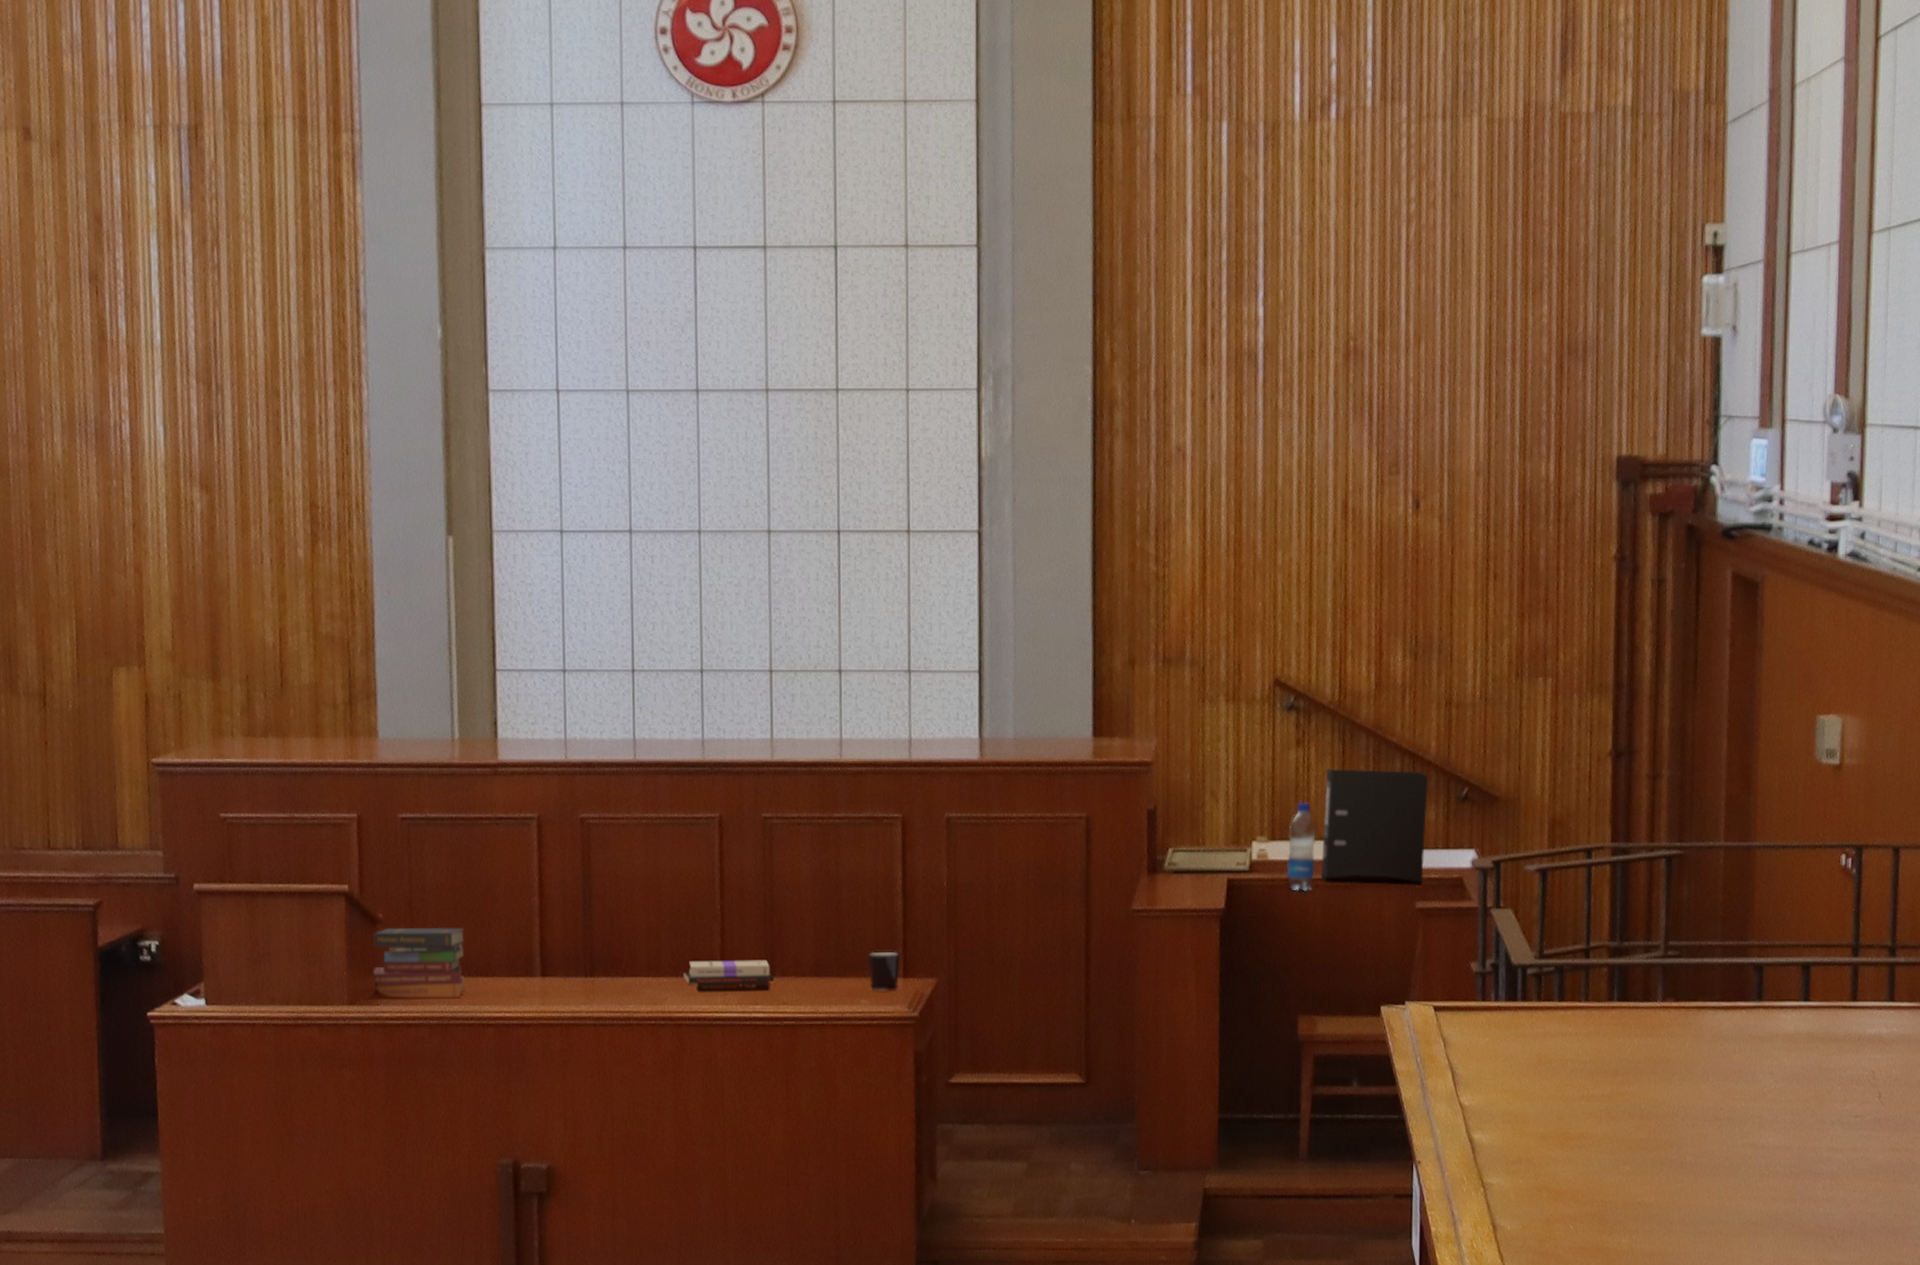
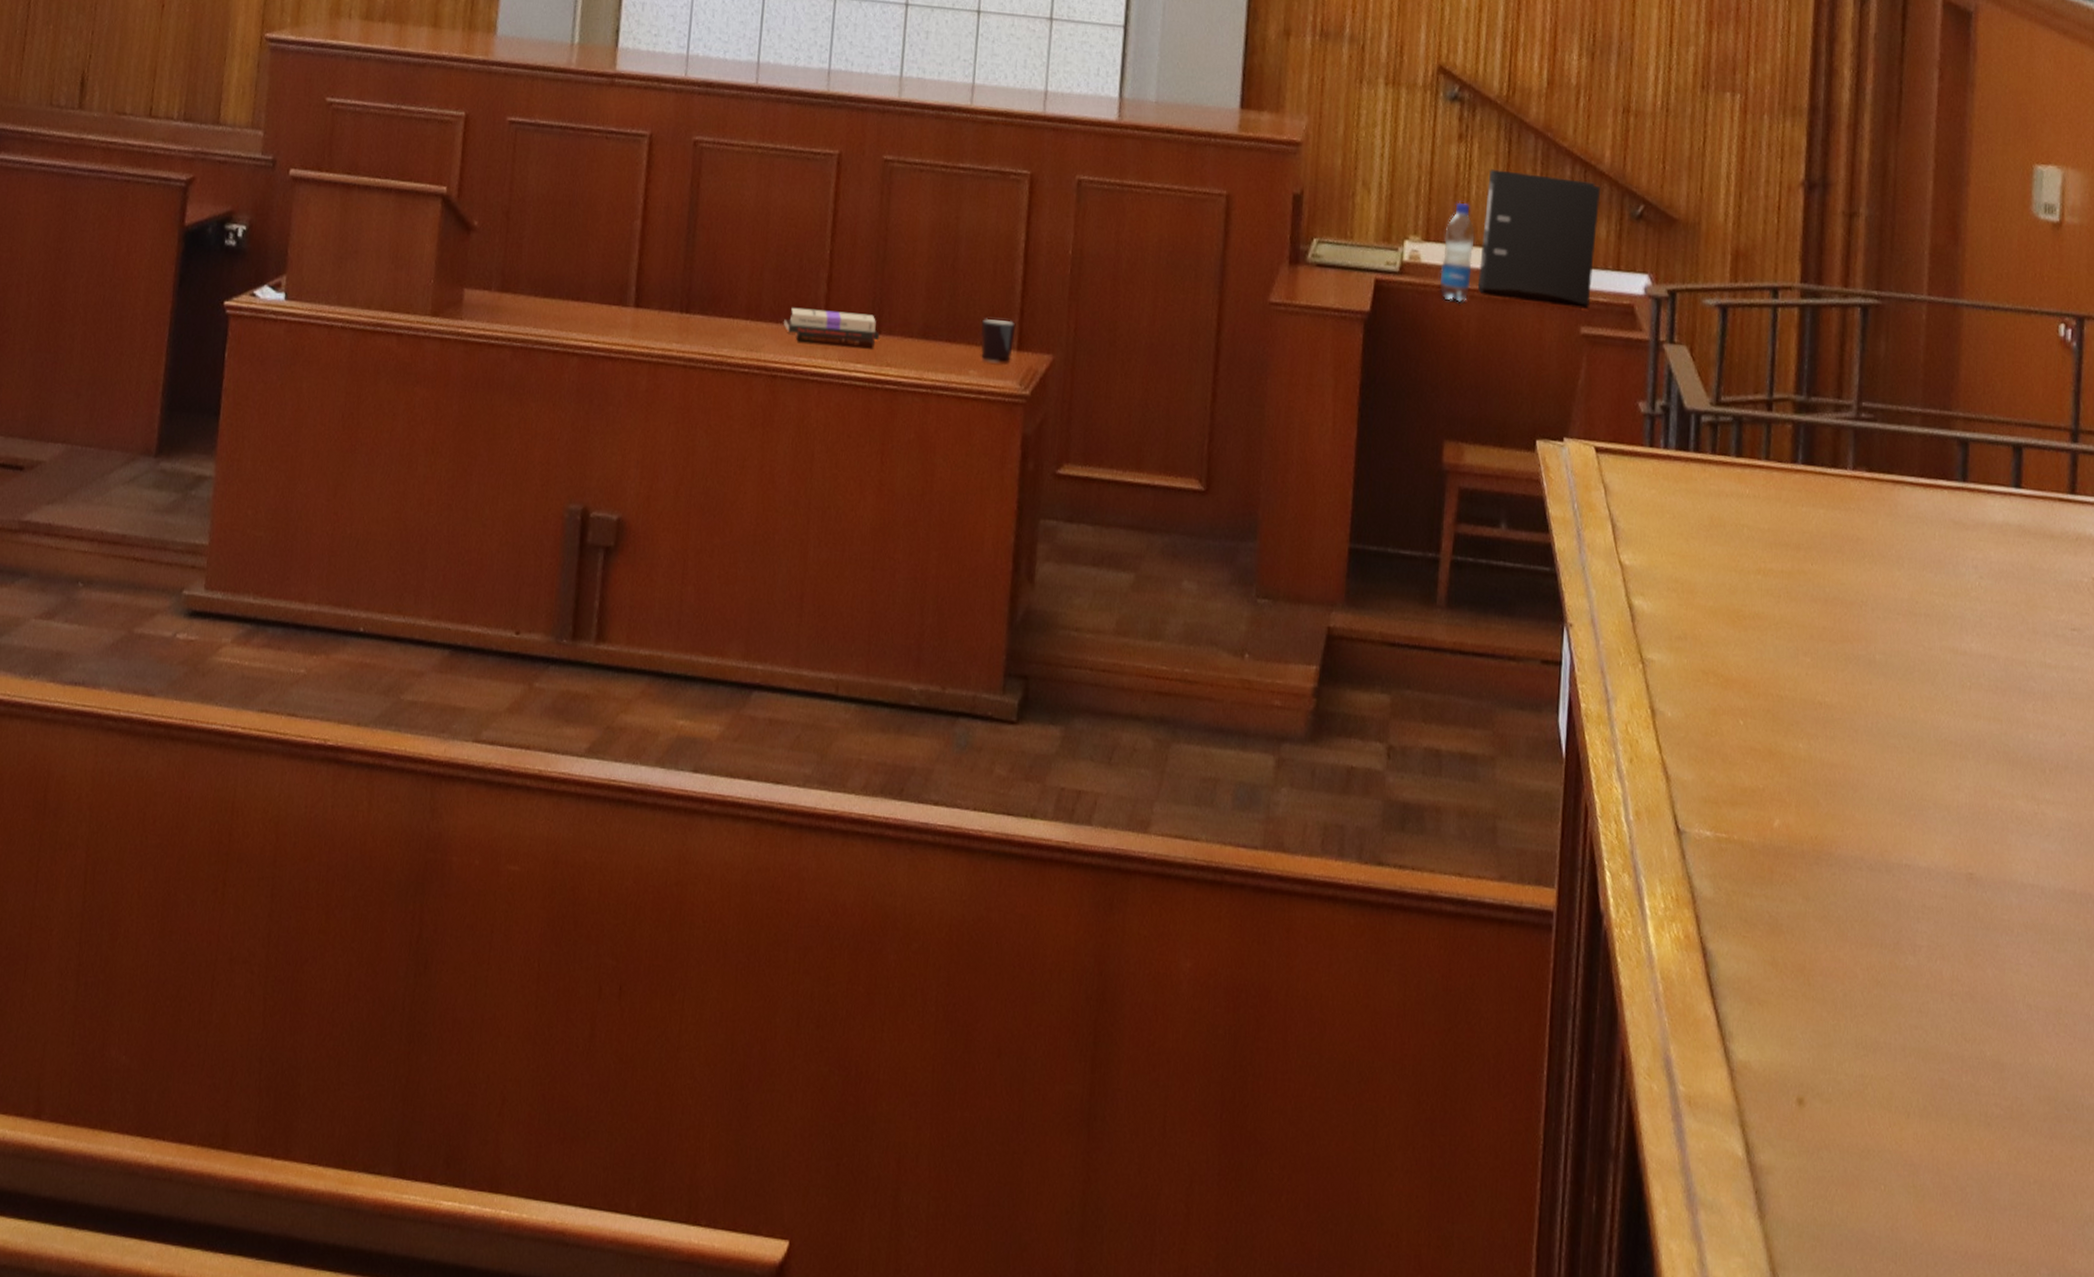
books: present [360,927,465,1001] -> none [444,237,561,322]

